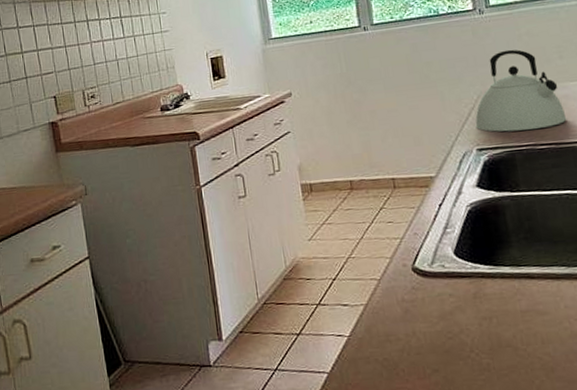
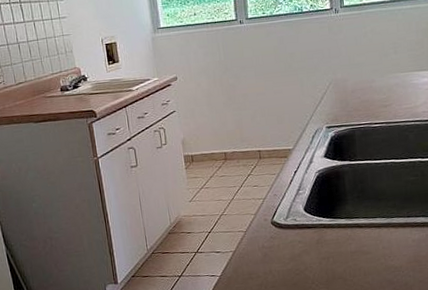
kettle: present [475,49,567,132] -> none [326,44,396,113]

